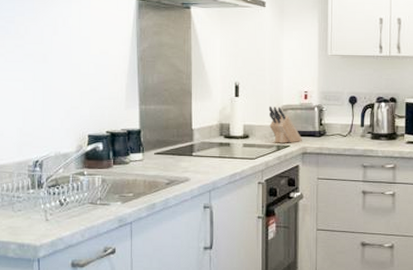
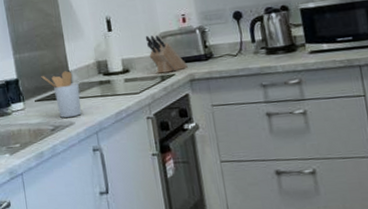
utensil holder: none [164,128,199,173] -> present [41,71,81,118]

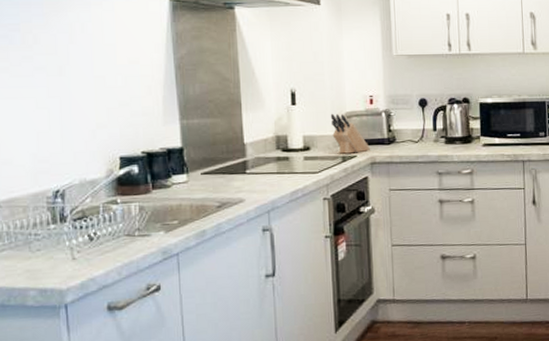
utensil holder: present [41,71,81,118] -> none [211,143,254,194]

